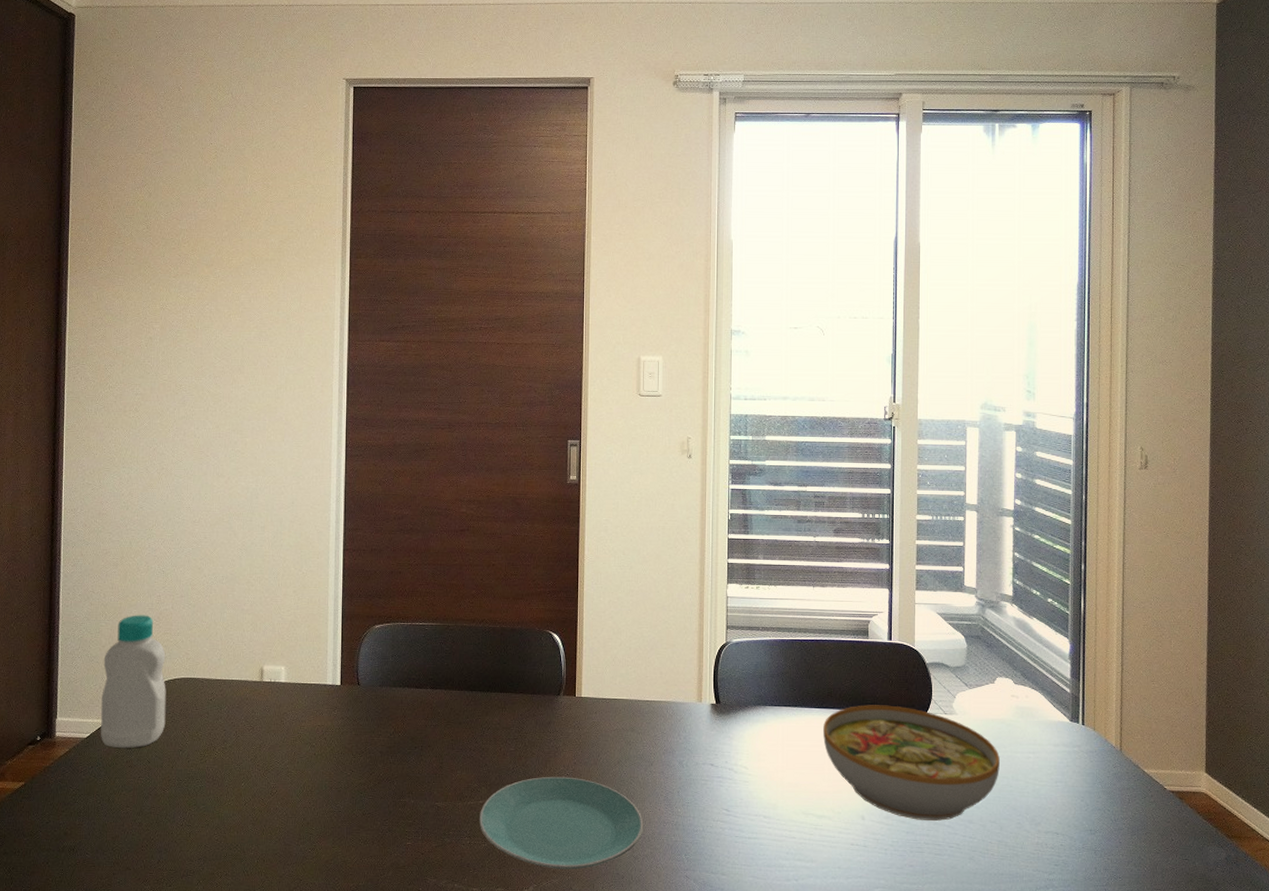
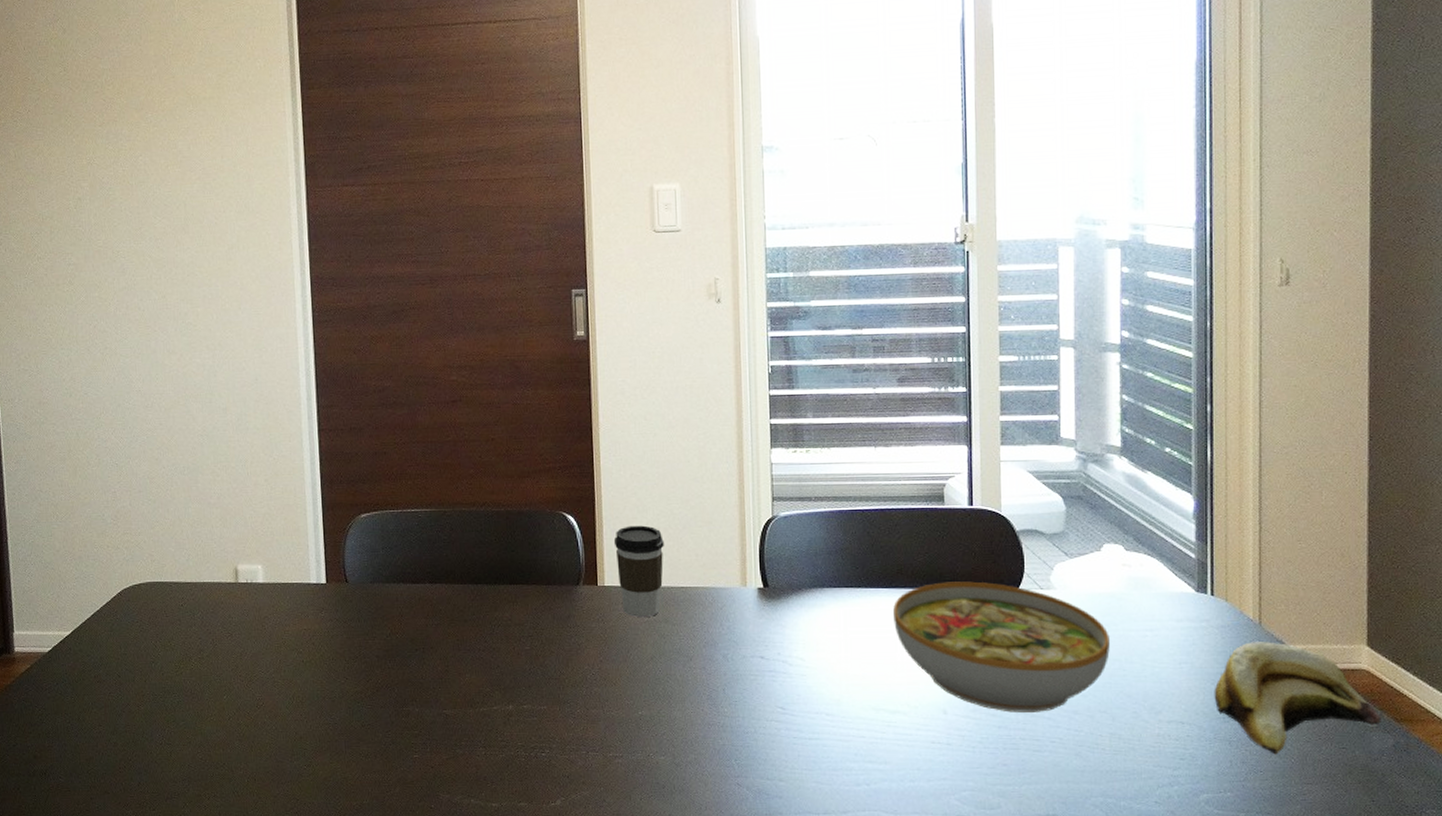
bottle: present [101,615,166,749] -> none [59,514,134,663]
plate: present [479,776,644,870] -> none [494,676,685,780]
coffee cup: none [591,645,634,726] -> present [613,525,664,618]
banana: none [1083,766,1216,864] -> present [1214,642,1381,755]

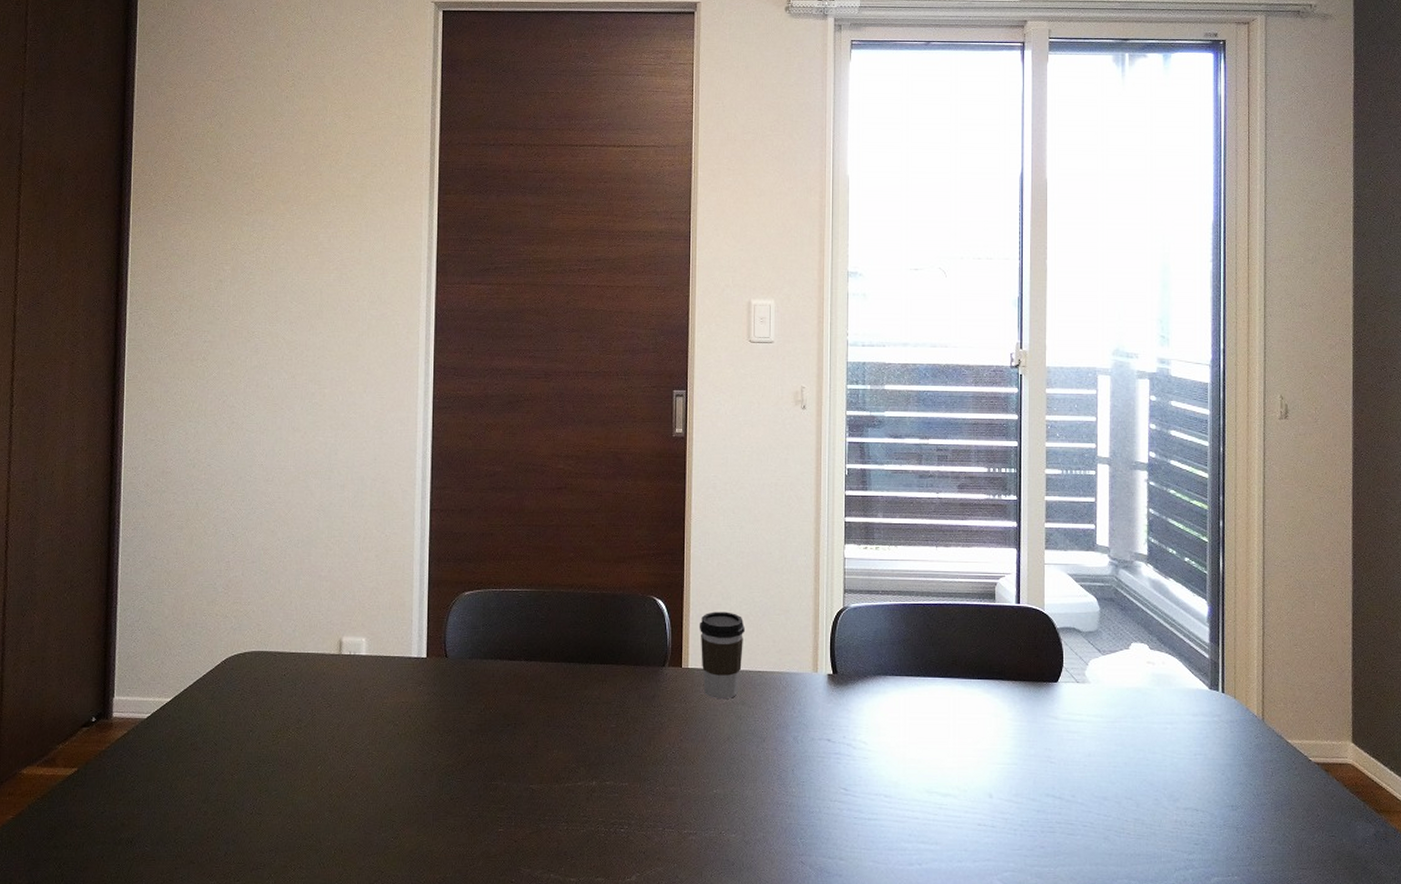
bowl: present [893,581,1110,714] -> none [948,673,1135,799]
banana: present [1214,642,1381,755] -> none [1224,736,1364,841]

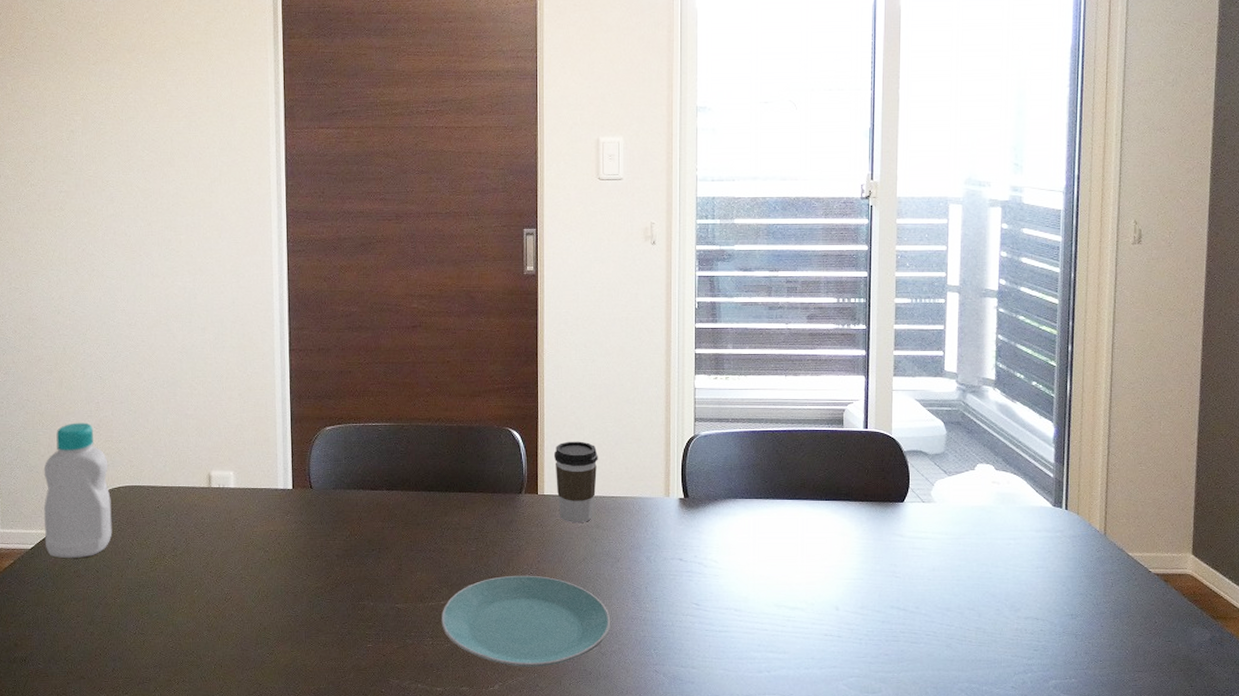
bottle: none [163,582,235,730] -> present [43,422,112,559]
plate: none [577,755,755,856] -> present [441,575,611,667]

